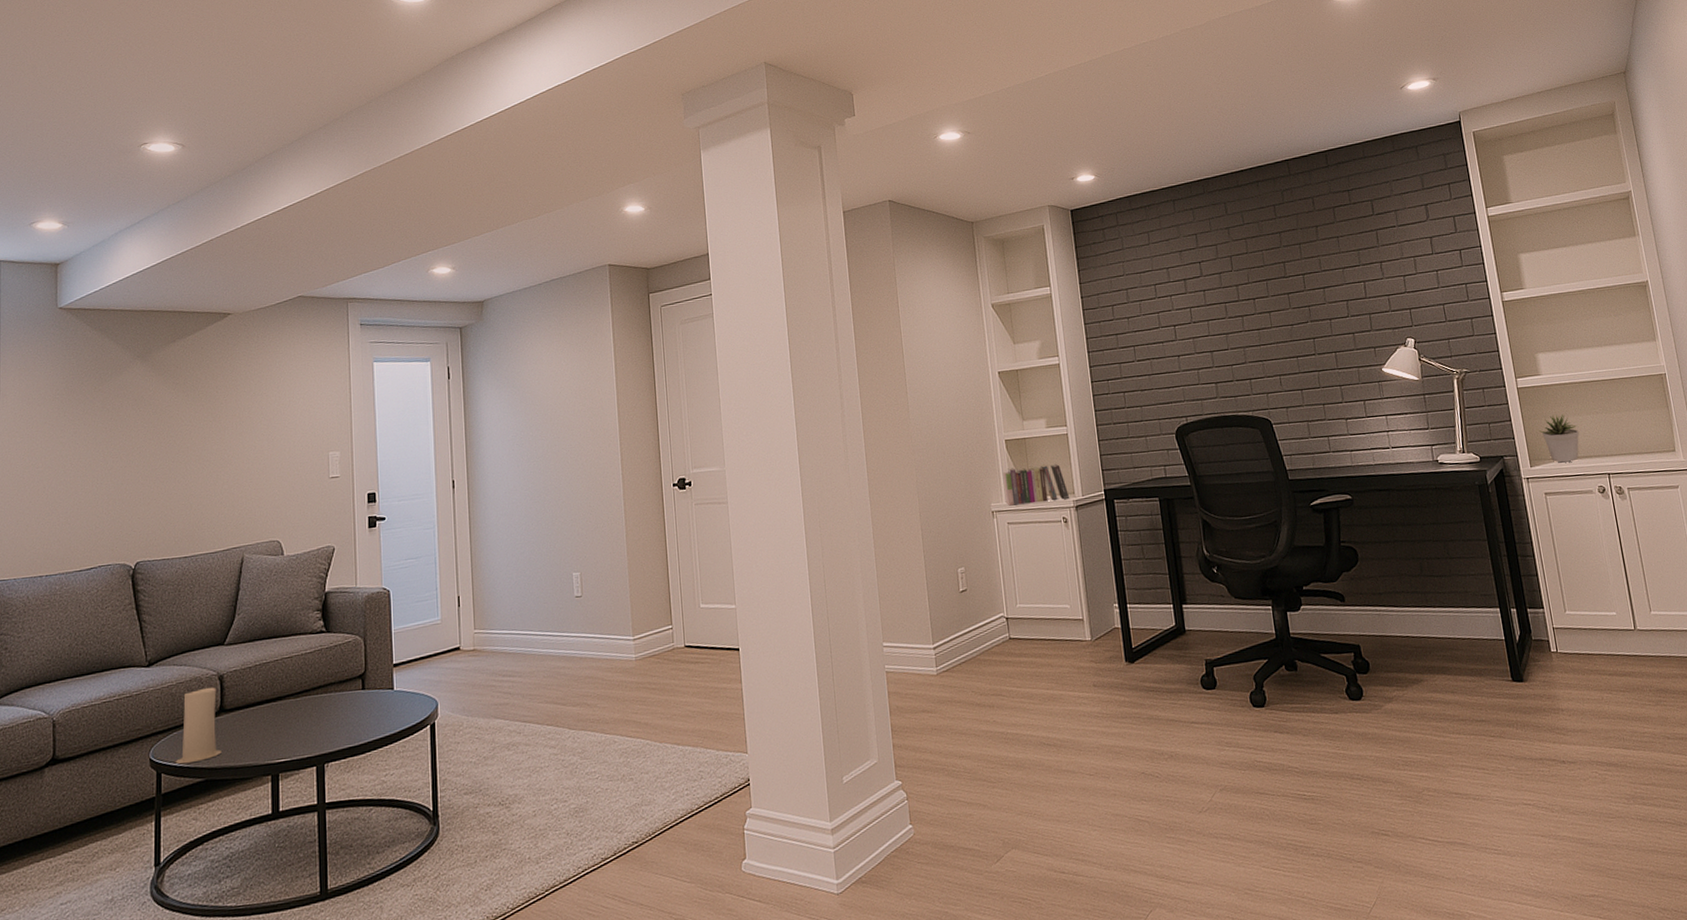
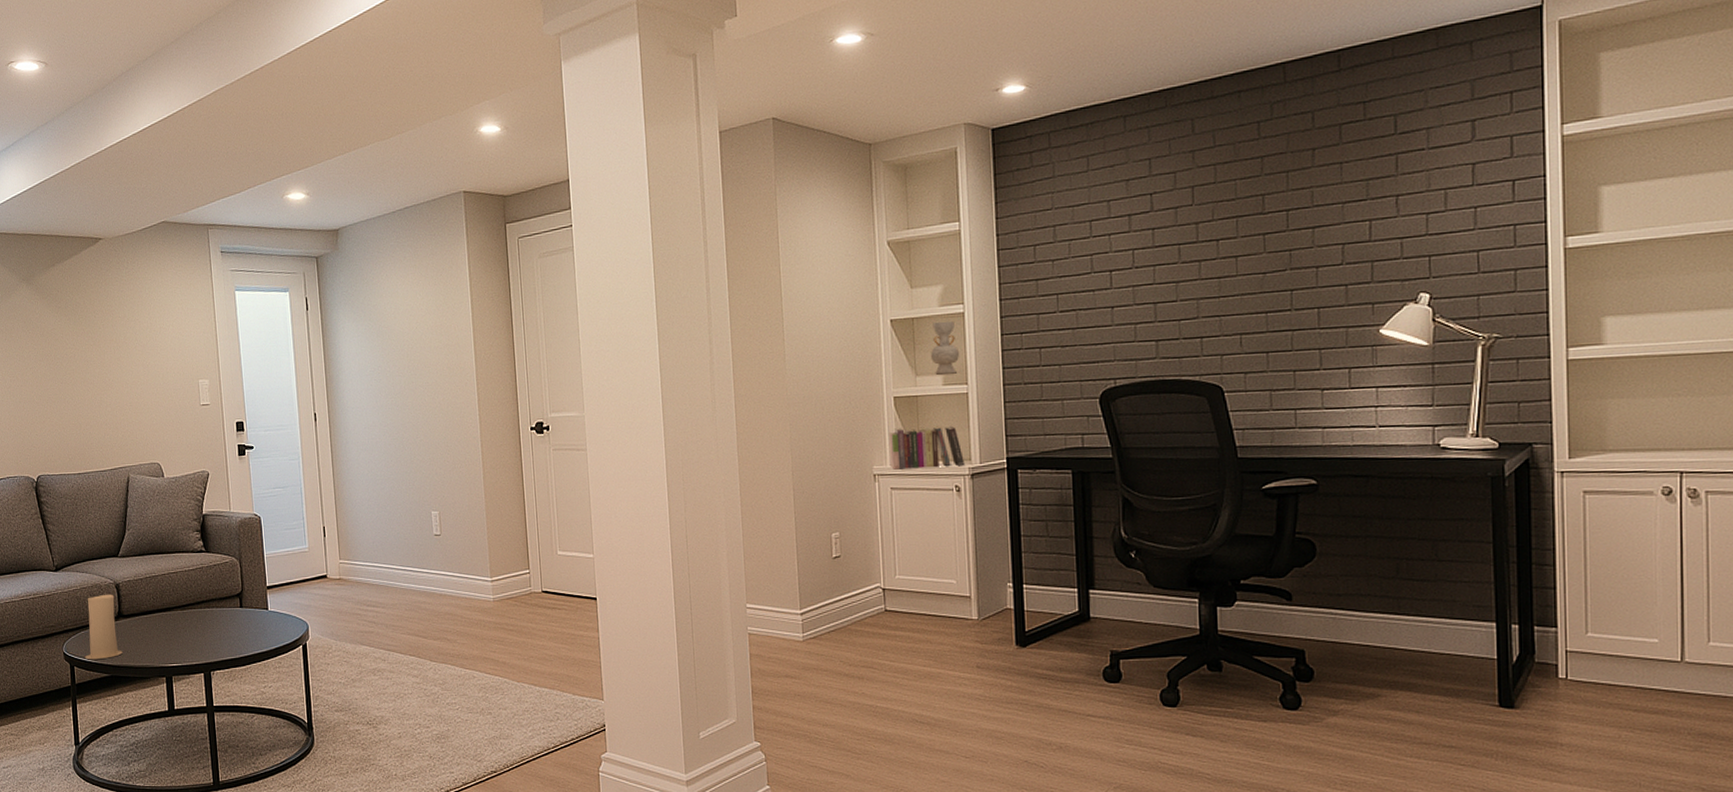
decorative vase: none [1034,371,1058,420] -> present [931,320,959,376]
potted plant: present [1538,414,1580,463] -> none [1588,394,1647,455]

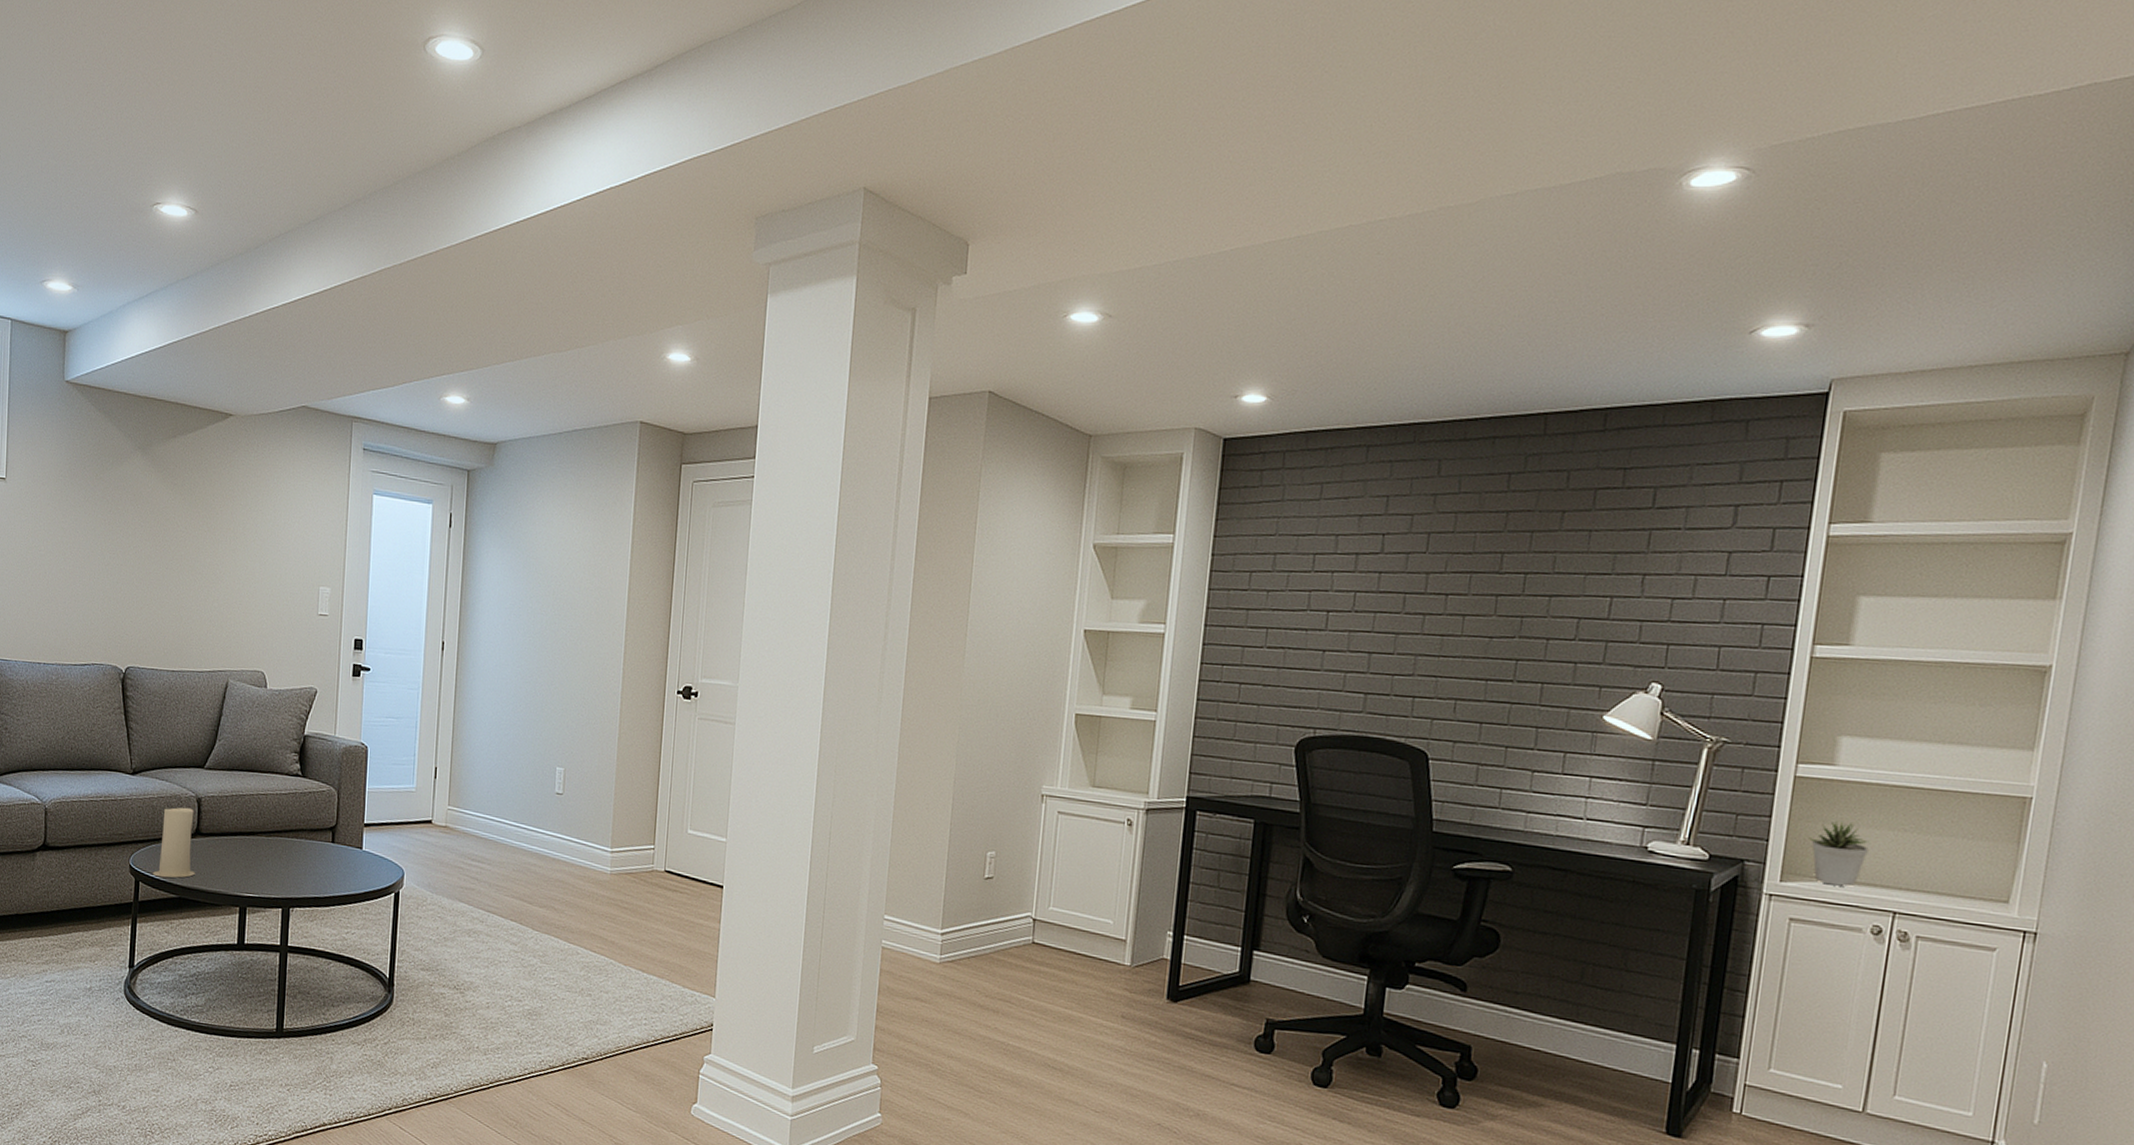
books: present [889,425,966,470] -> none [1062,748,1142,799]
decorative vase: present [931,320,959,376] -> none [1122,639,1153,699]
potted plant: none [1588,394,1647,455] -> present [1807,821,1869,887]

